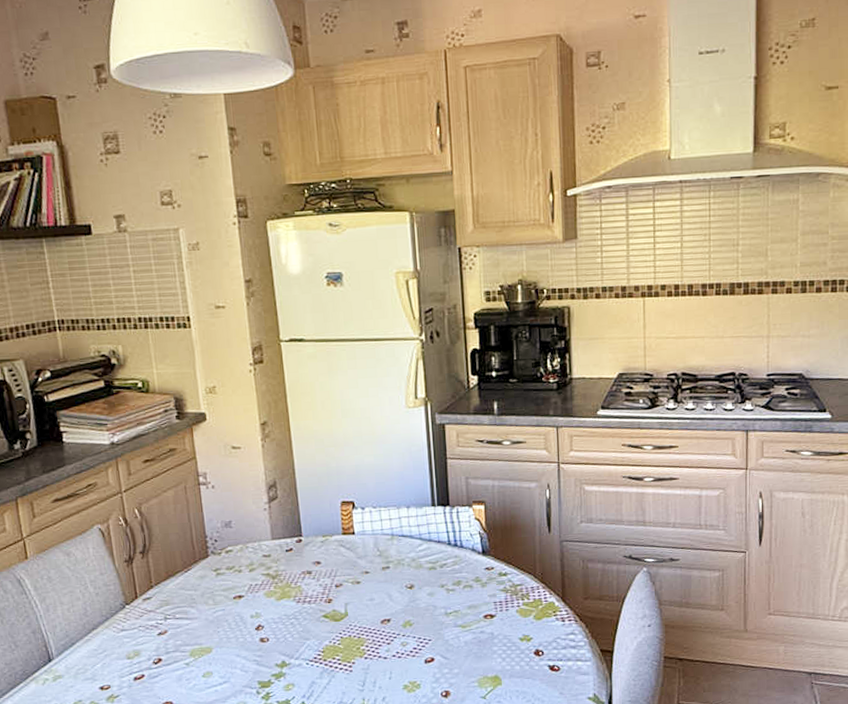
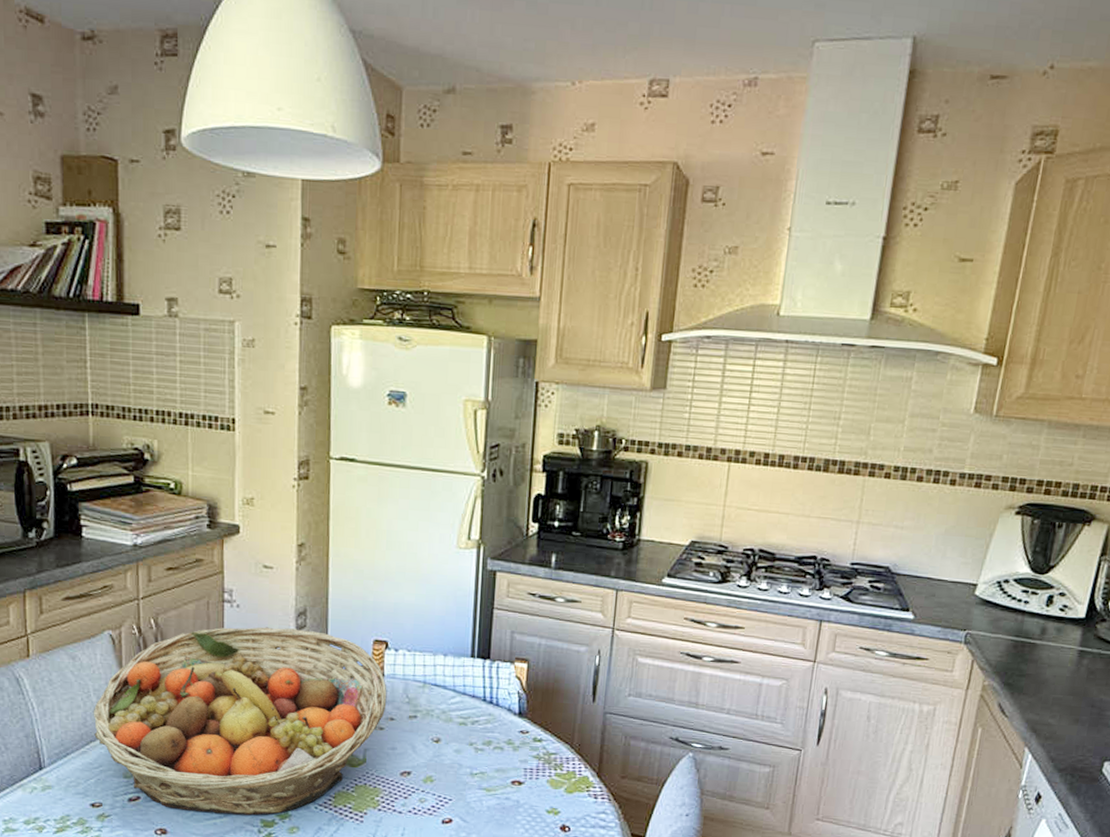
fruit basket: none [91,501,360,682] -> present [93,627,387,815]

